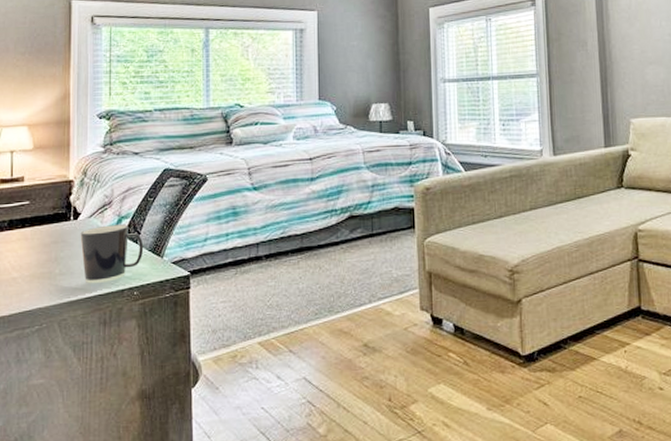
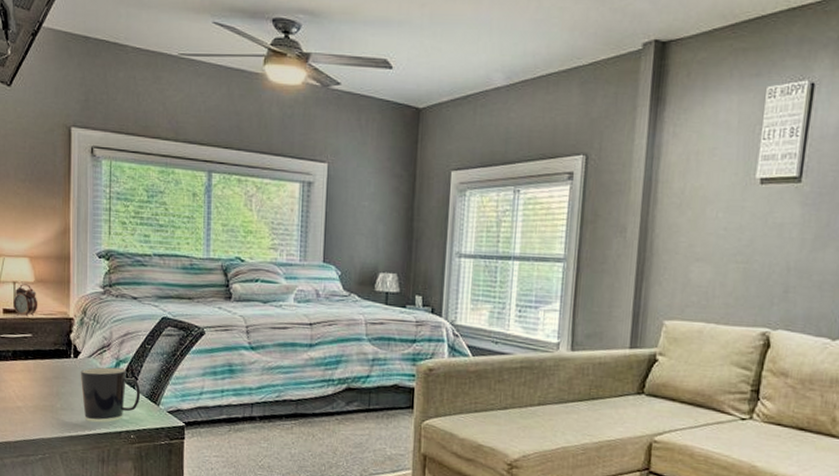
alarm clock: none [10,152,37,185] -> present [13,284,38,318]

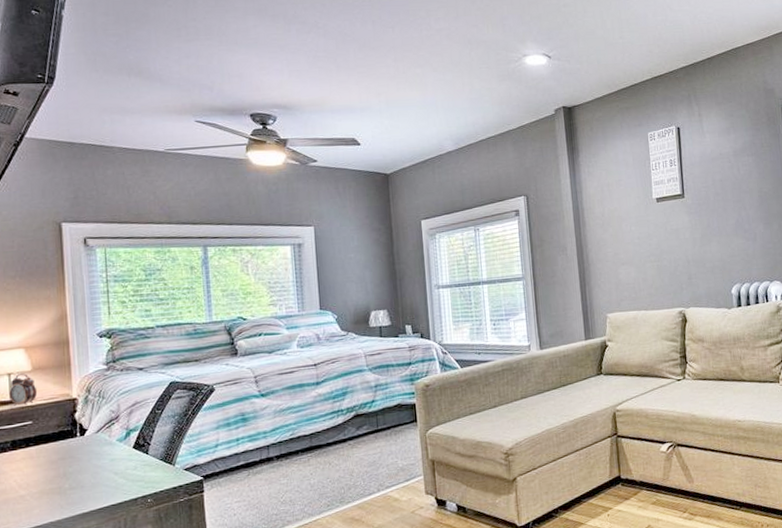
mug: present [80,367,141,423] -> none [88,437,155,496]

